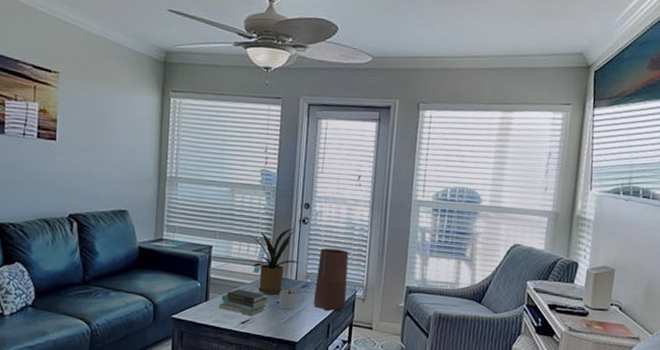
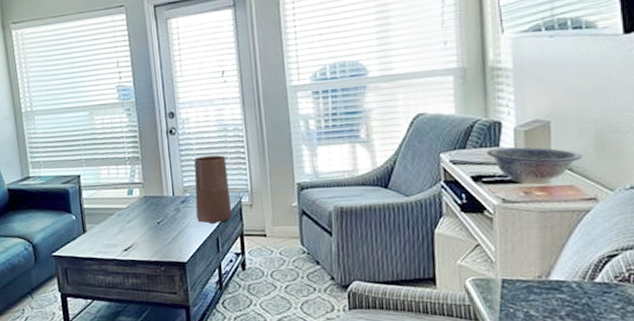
books: present [218,289,269,316] -> none [97,215,149,242]
house plant: present [243,228,300,295] -> none [110,141,175,217]
candle: present [278,289,299,310] -> none [158,207,181,230]
decorative bowl: none [563,284,635,321] -> present [487,147,583,186]

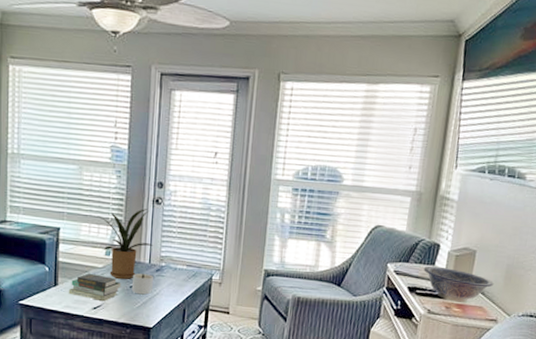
books: none [97,215,149,242] -> present [68,273,121,301]
house plant: none [110,141,175,217] -> present [93,209,154,279]
candle: none [158,207,181,230] -> present [131,273,153,295]
vase: present [194,155,233,224] -> none [168,229,205,296]

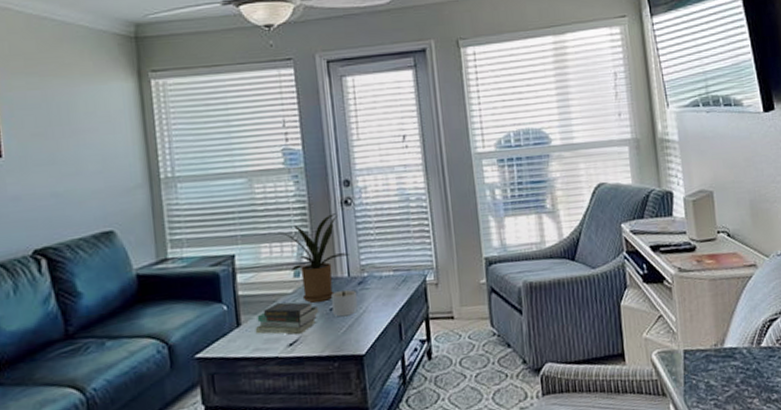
decorative bowl: present [424,266,494,304] -> none [662,216,742,254]

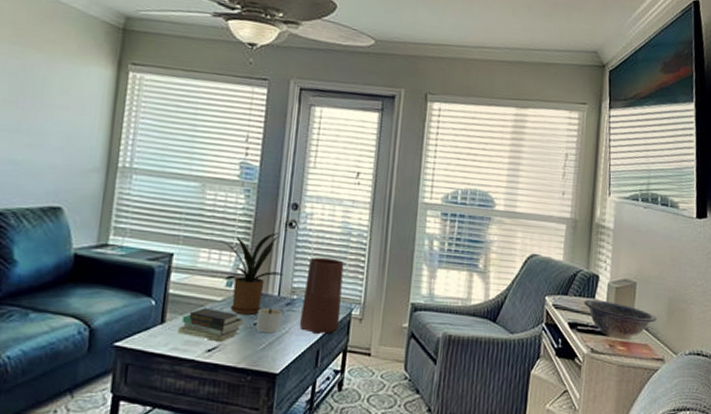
vase: none [372,228,417,308] -> present [300,257,344,334]
decorative bowl: none [662,216,742,254] -> present [584,299,658,341]

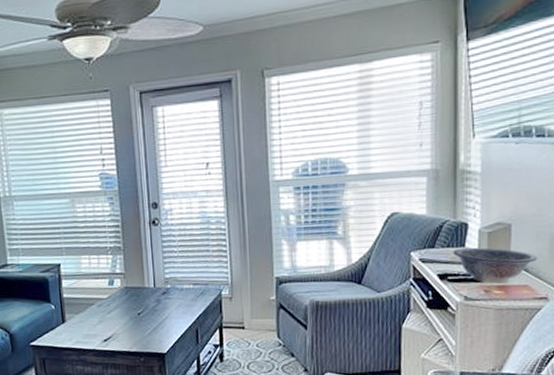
books: present [177,307,244,341] -> none [76,305,129,332]
house plant: present [214,233,285,315] -> none [91,232,157,307]
candle: present [255,308,282,334] -> none [138,298,161,321]
vase: present [300,257,344,334] -> none [176,247,212,316]

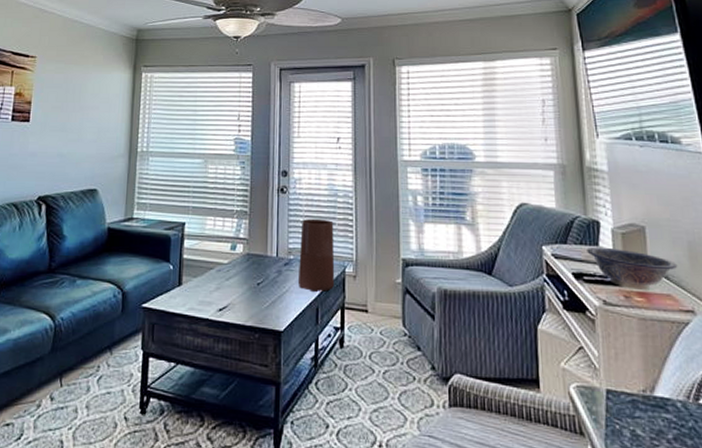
vase: none [176,247,212,316] -> present [299,218,335,292]

